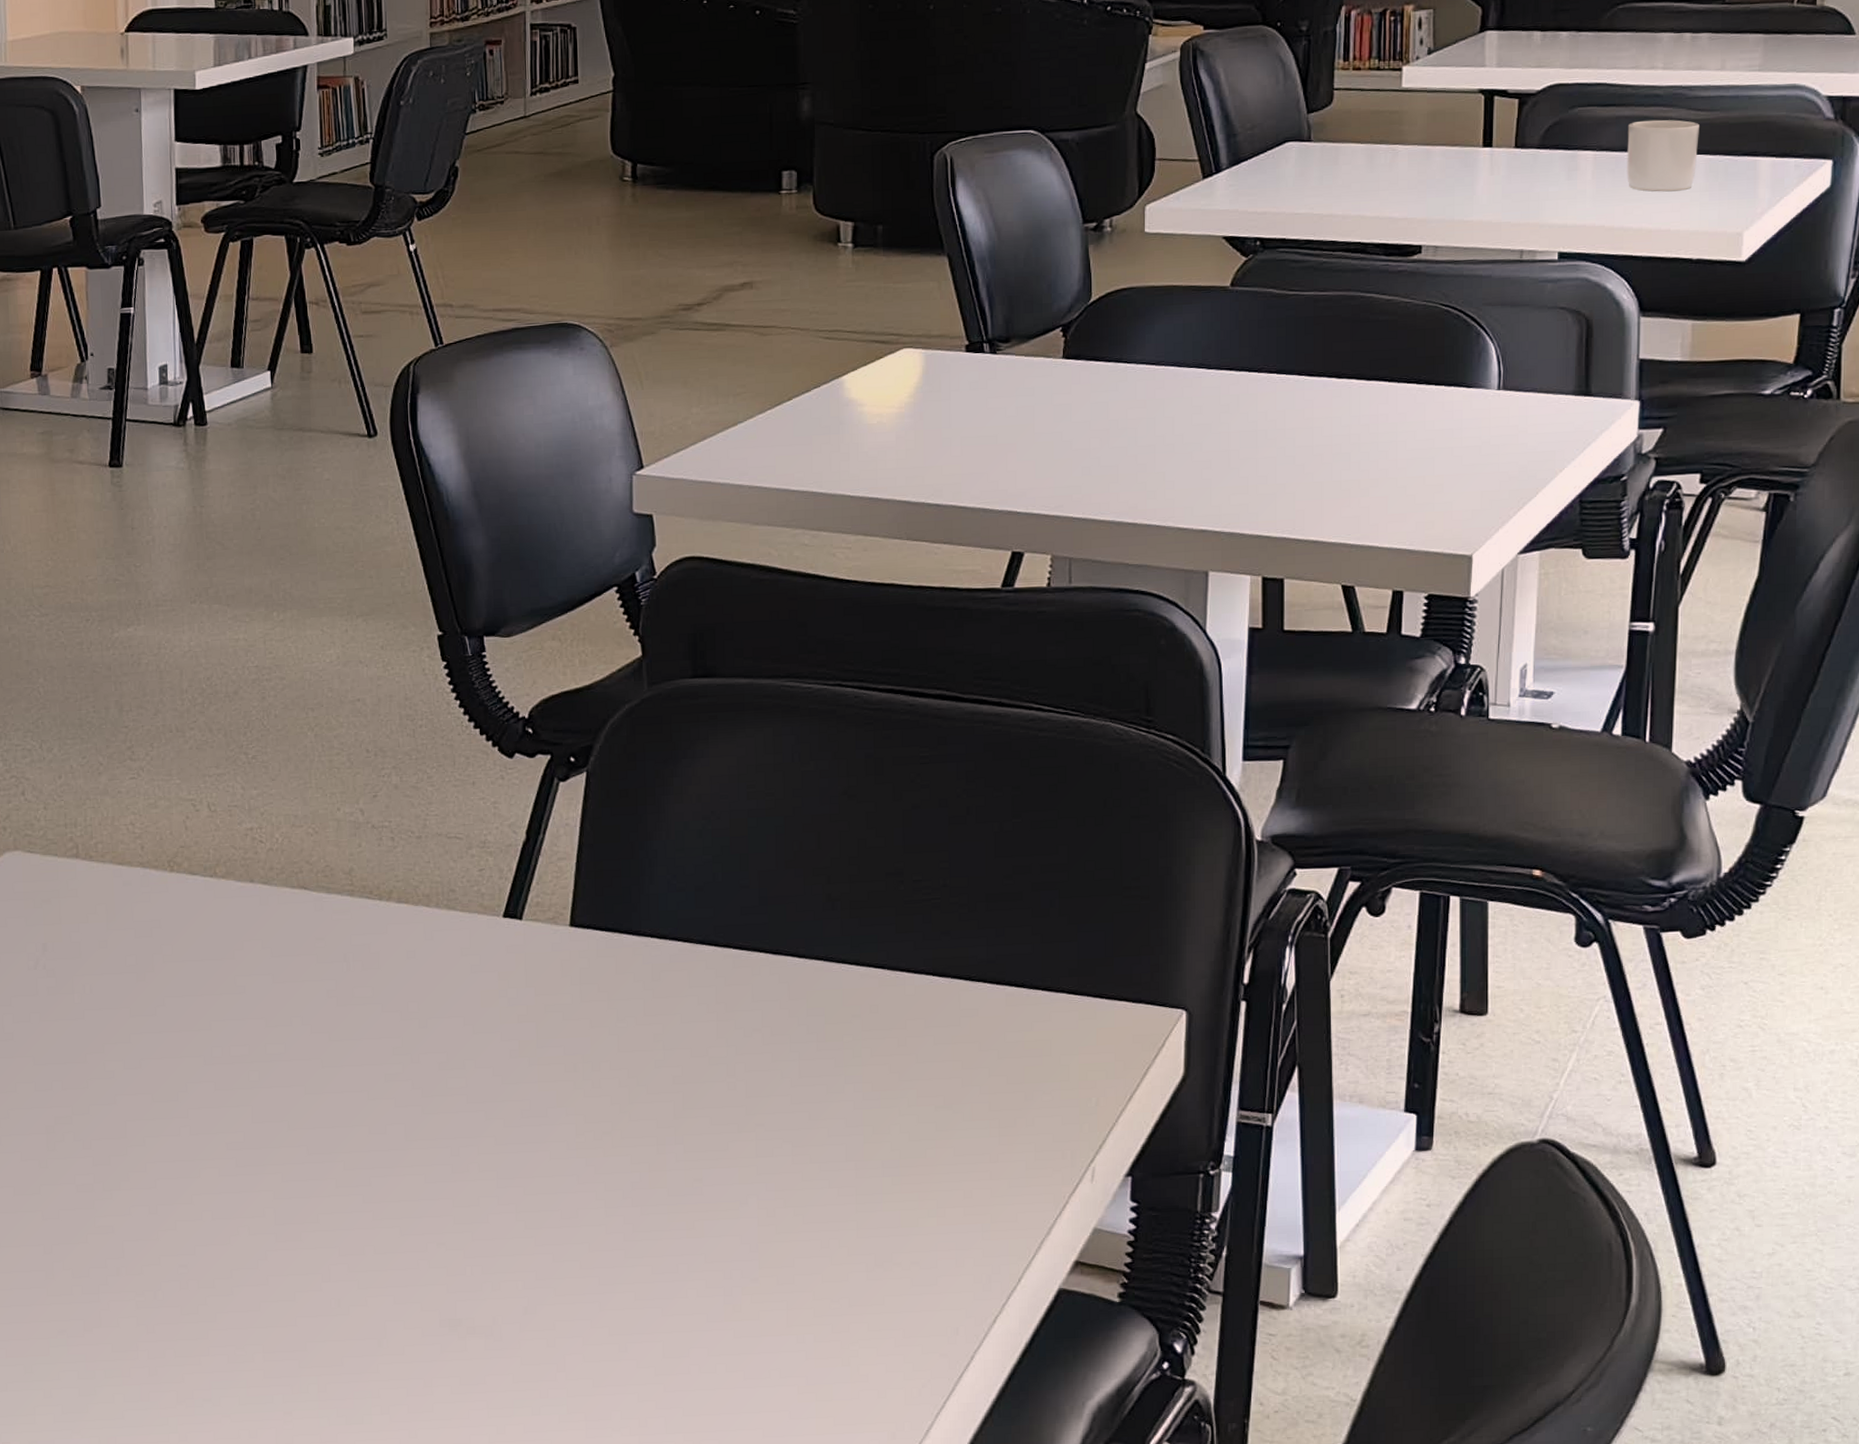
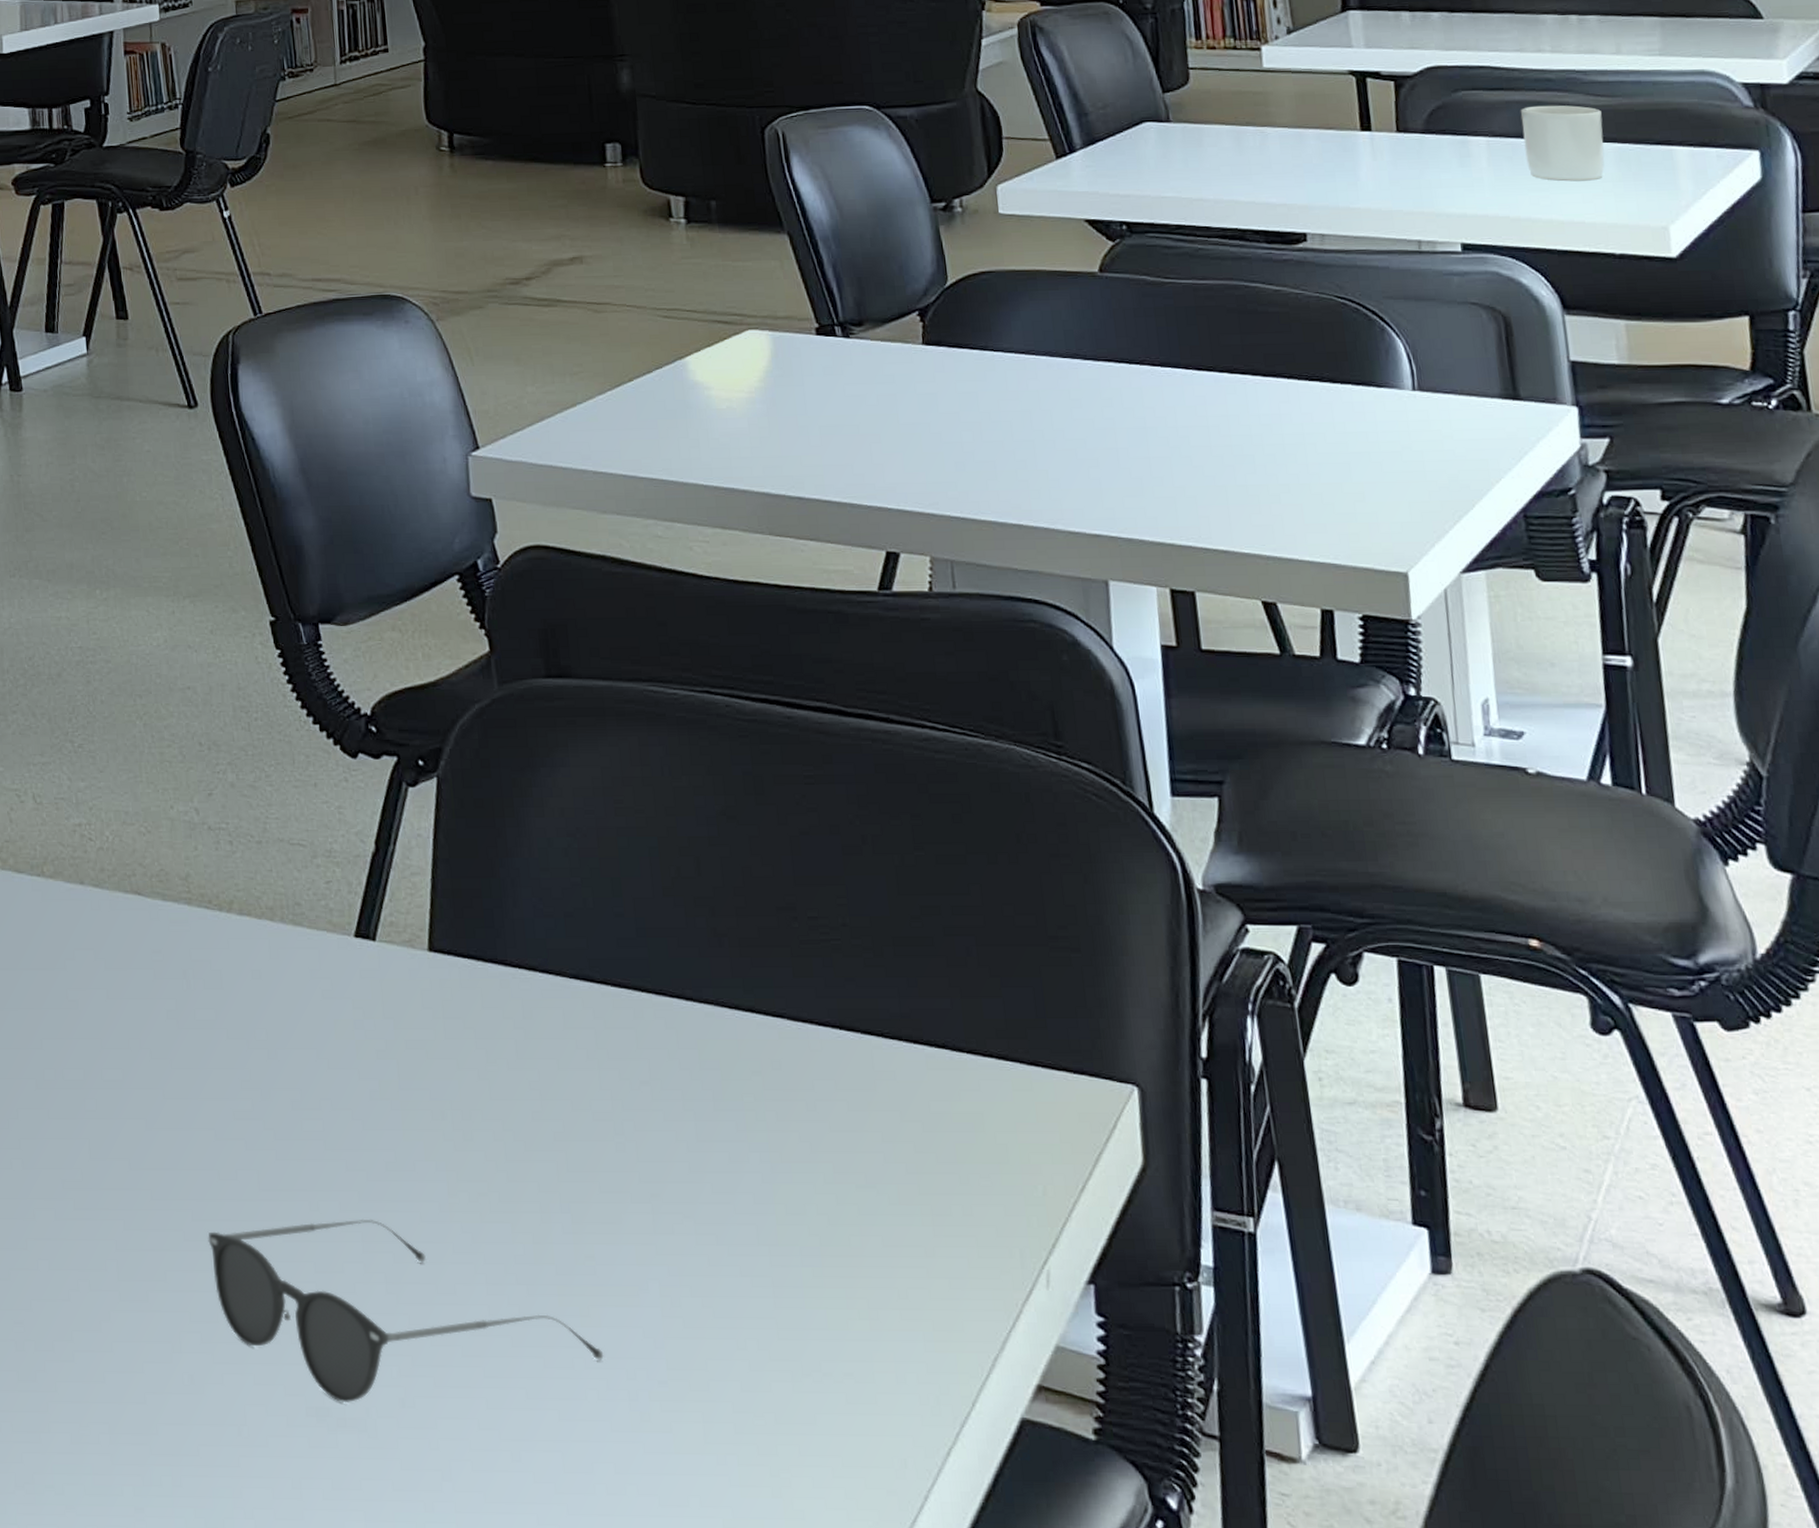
sunglasses: none [358,1159,705,1314] -> present [208,1219,604,1403]

